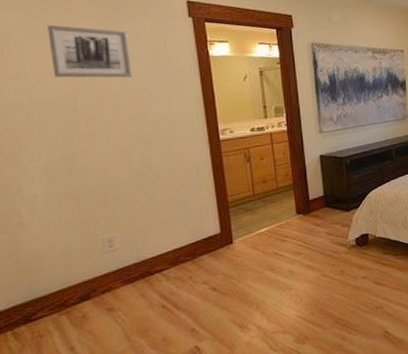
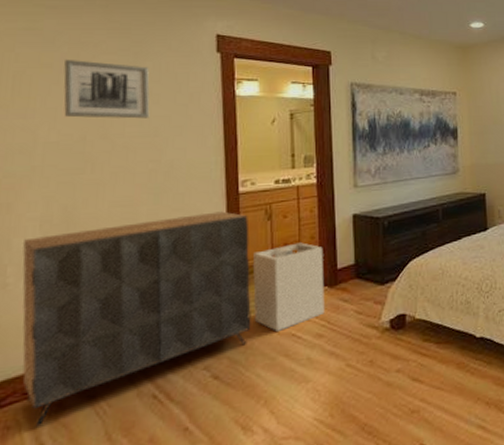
dresser: none [31,156,240,335] -> present [22,211,251,427]
laundry hamper: none [237,180,301,251] -> present [253,242,325,331]

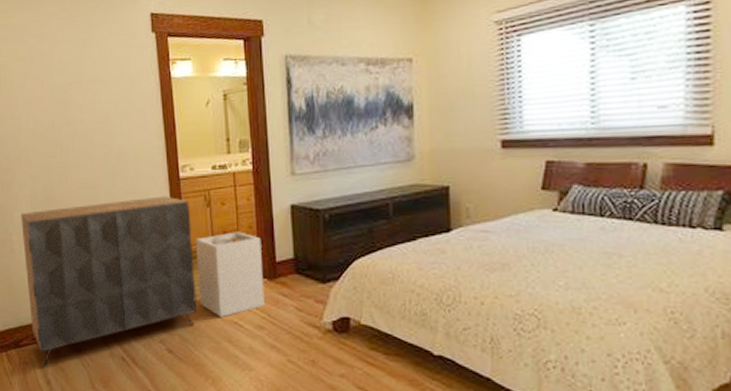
wall art: present [64,59,150,119] -> none [33,50,100,106]

